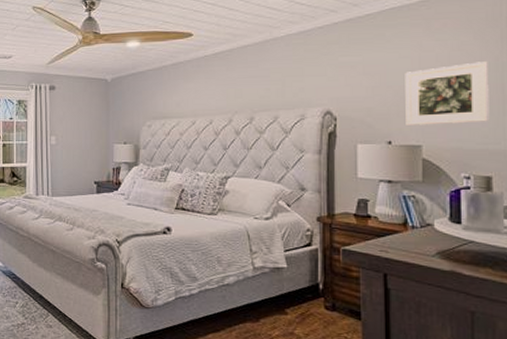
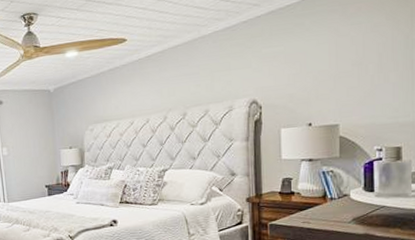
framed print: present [405,61,490,125] -> none [323,40,400,107]

